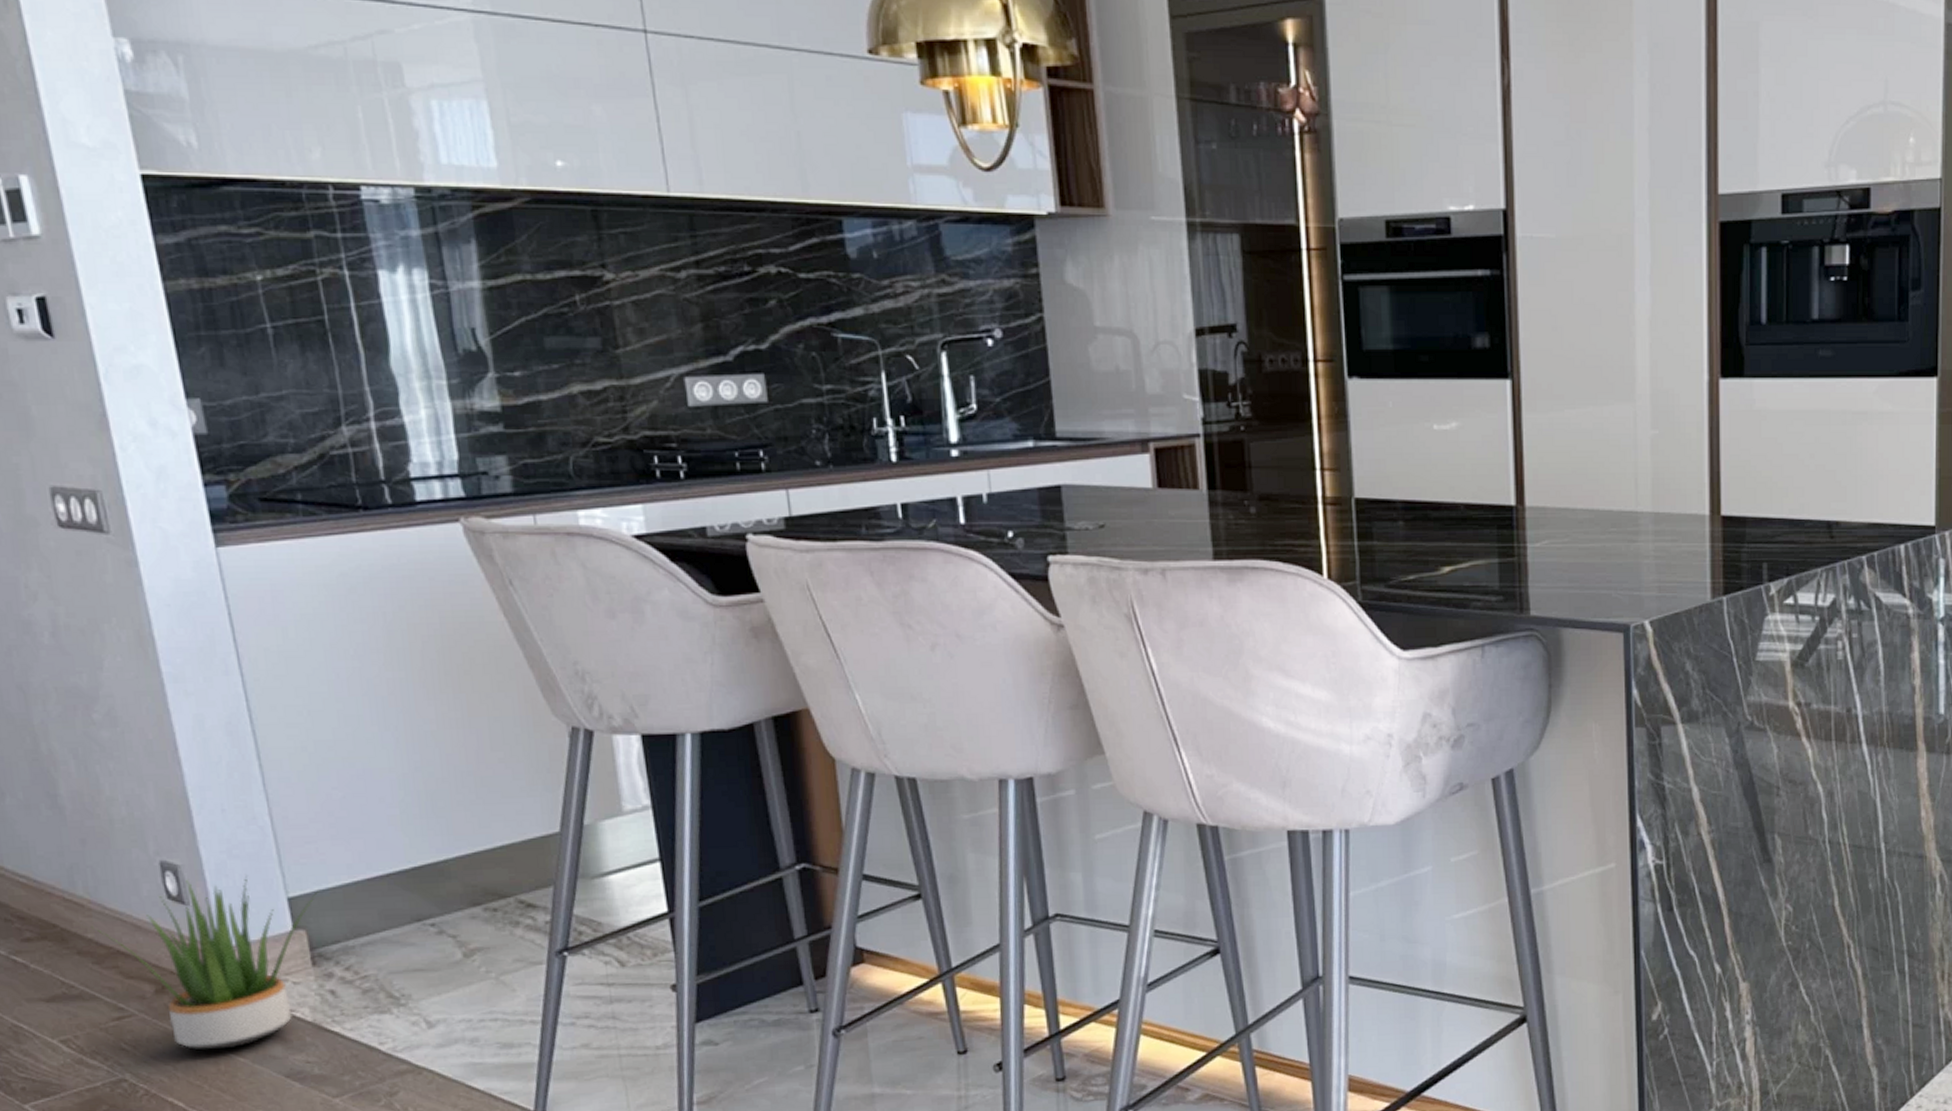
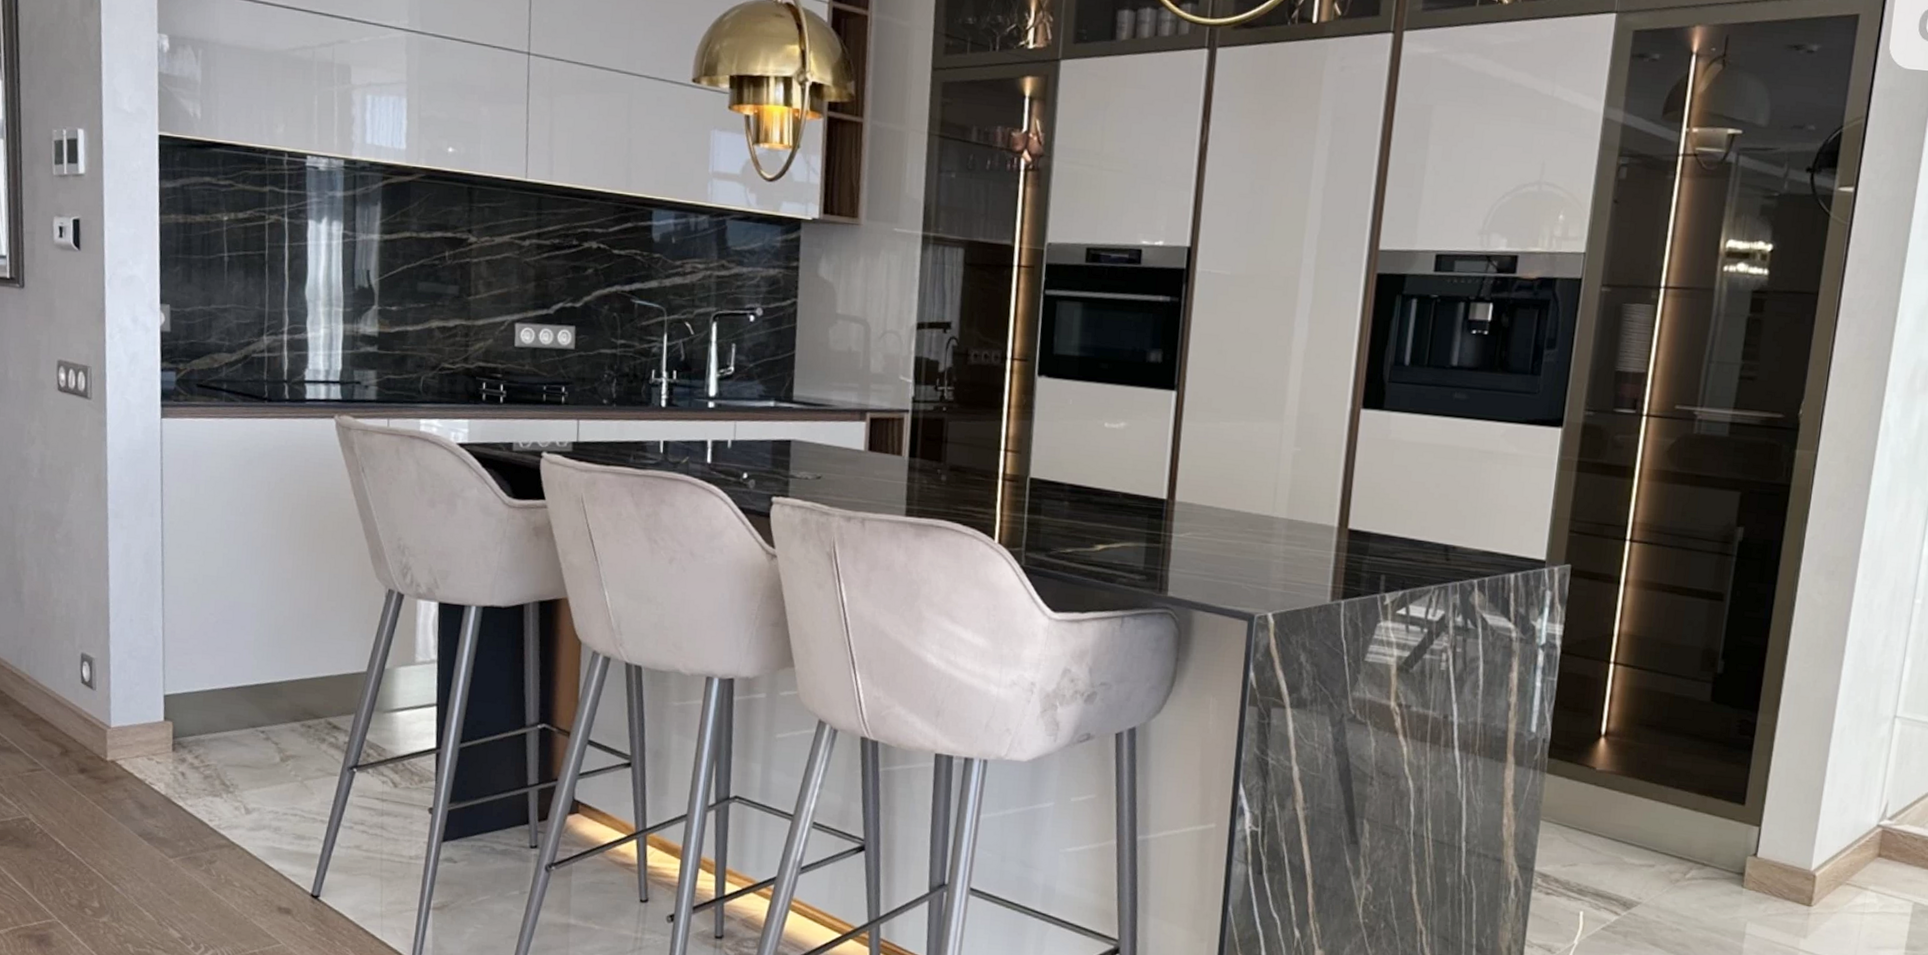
potted plant: present [90,875,320,1050] -> none [26,670,187,807]

